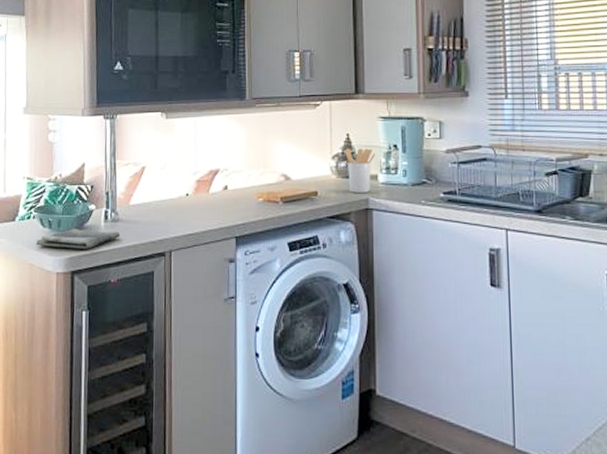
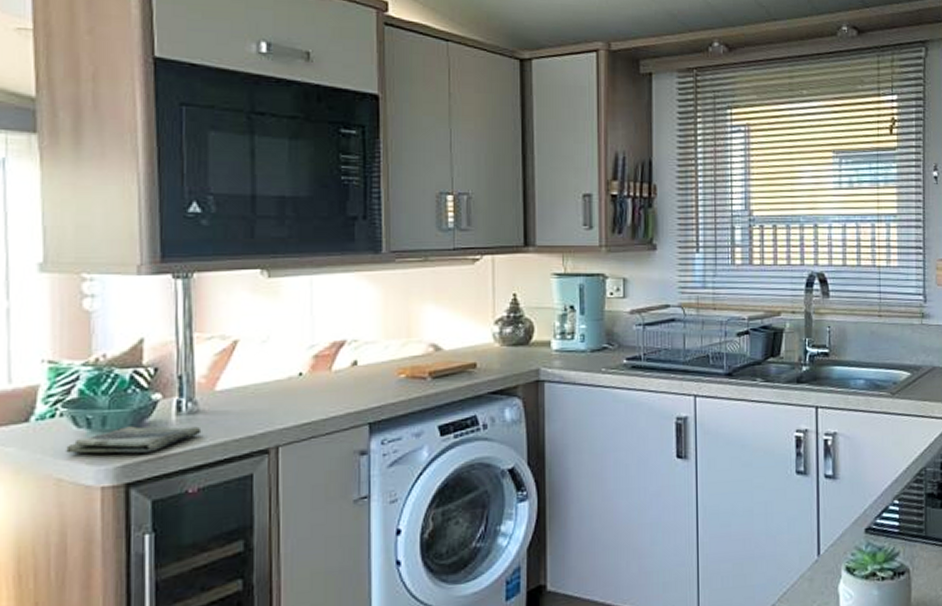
utensil holder: present [345,148,376,193] -> none [511,310,549,363]

